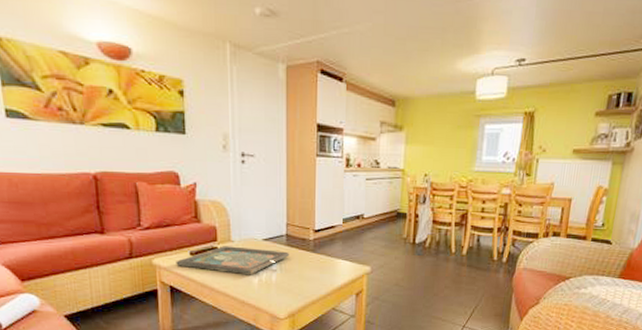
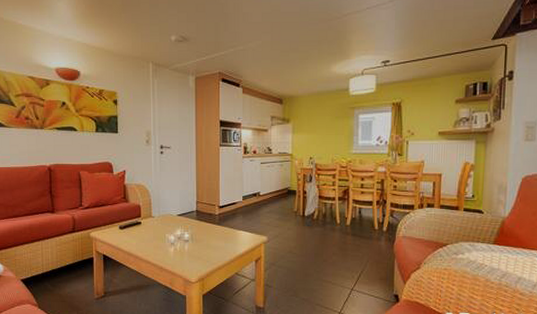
decorative tray: present [176,246,290,275] -> none [108,221,200,245]

